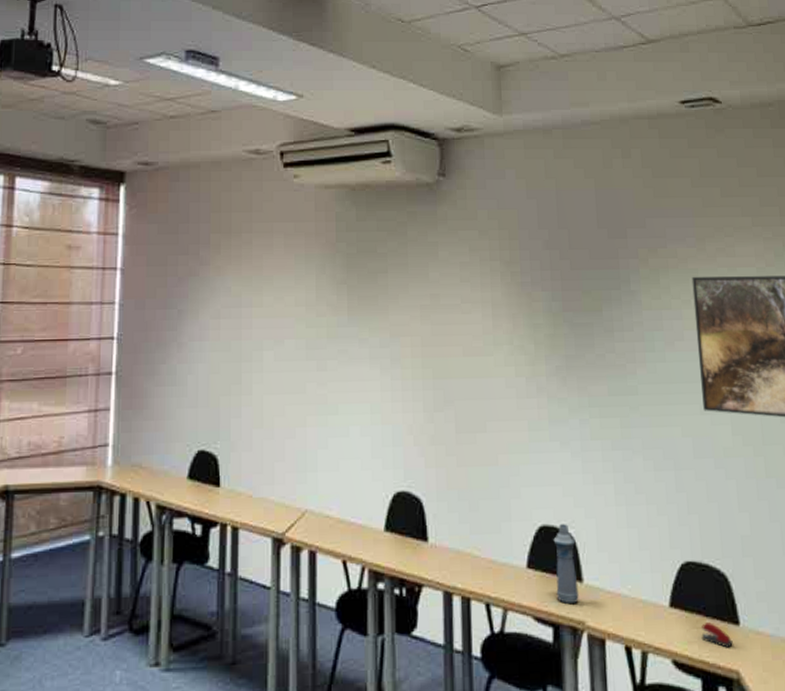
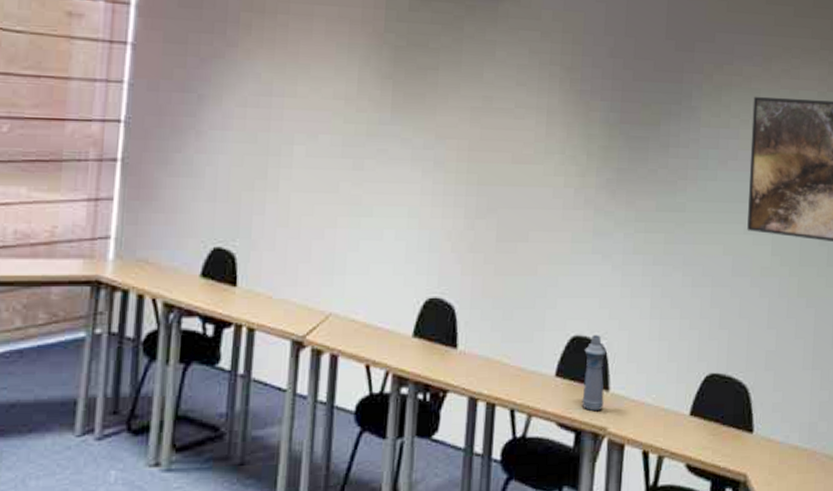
stapler: present [701,622,733,648] -> none [716,430,745,454]

